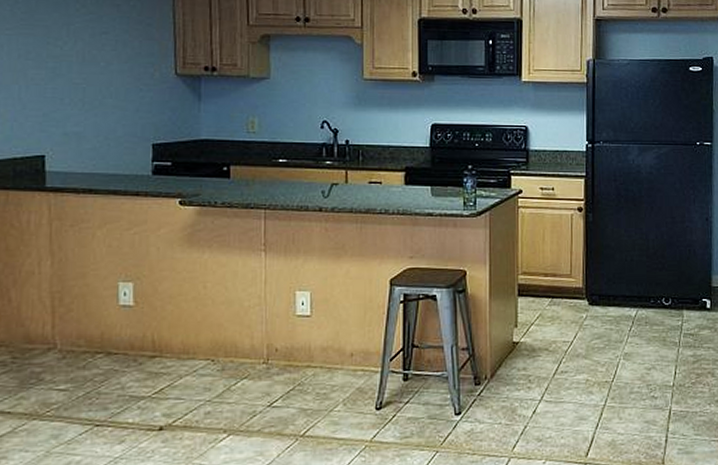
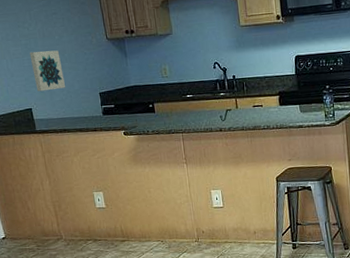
wall art: none [56,78,103,134] -> present [29,50,65,92]

